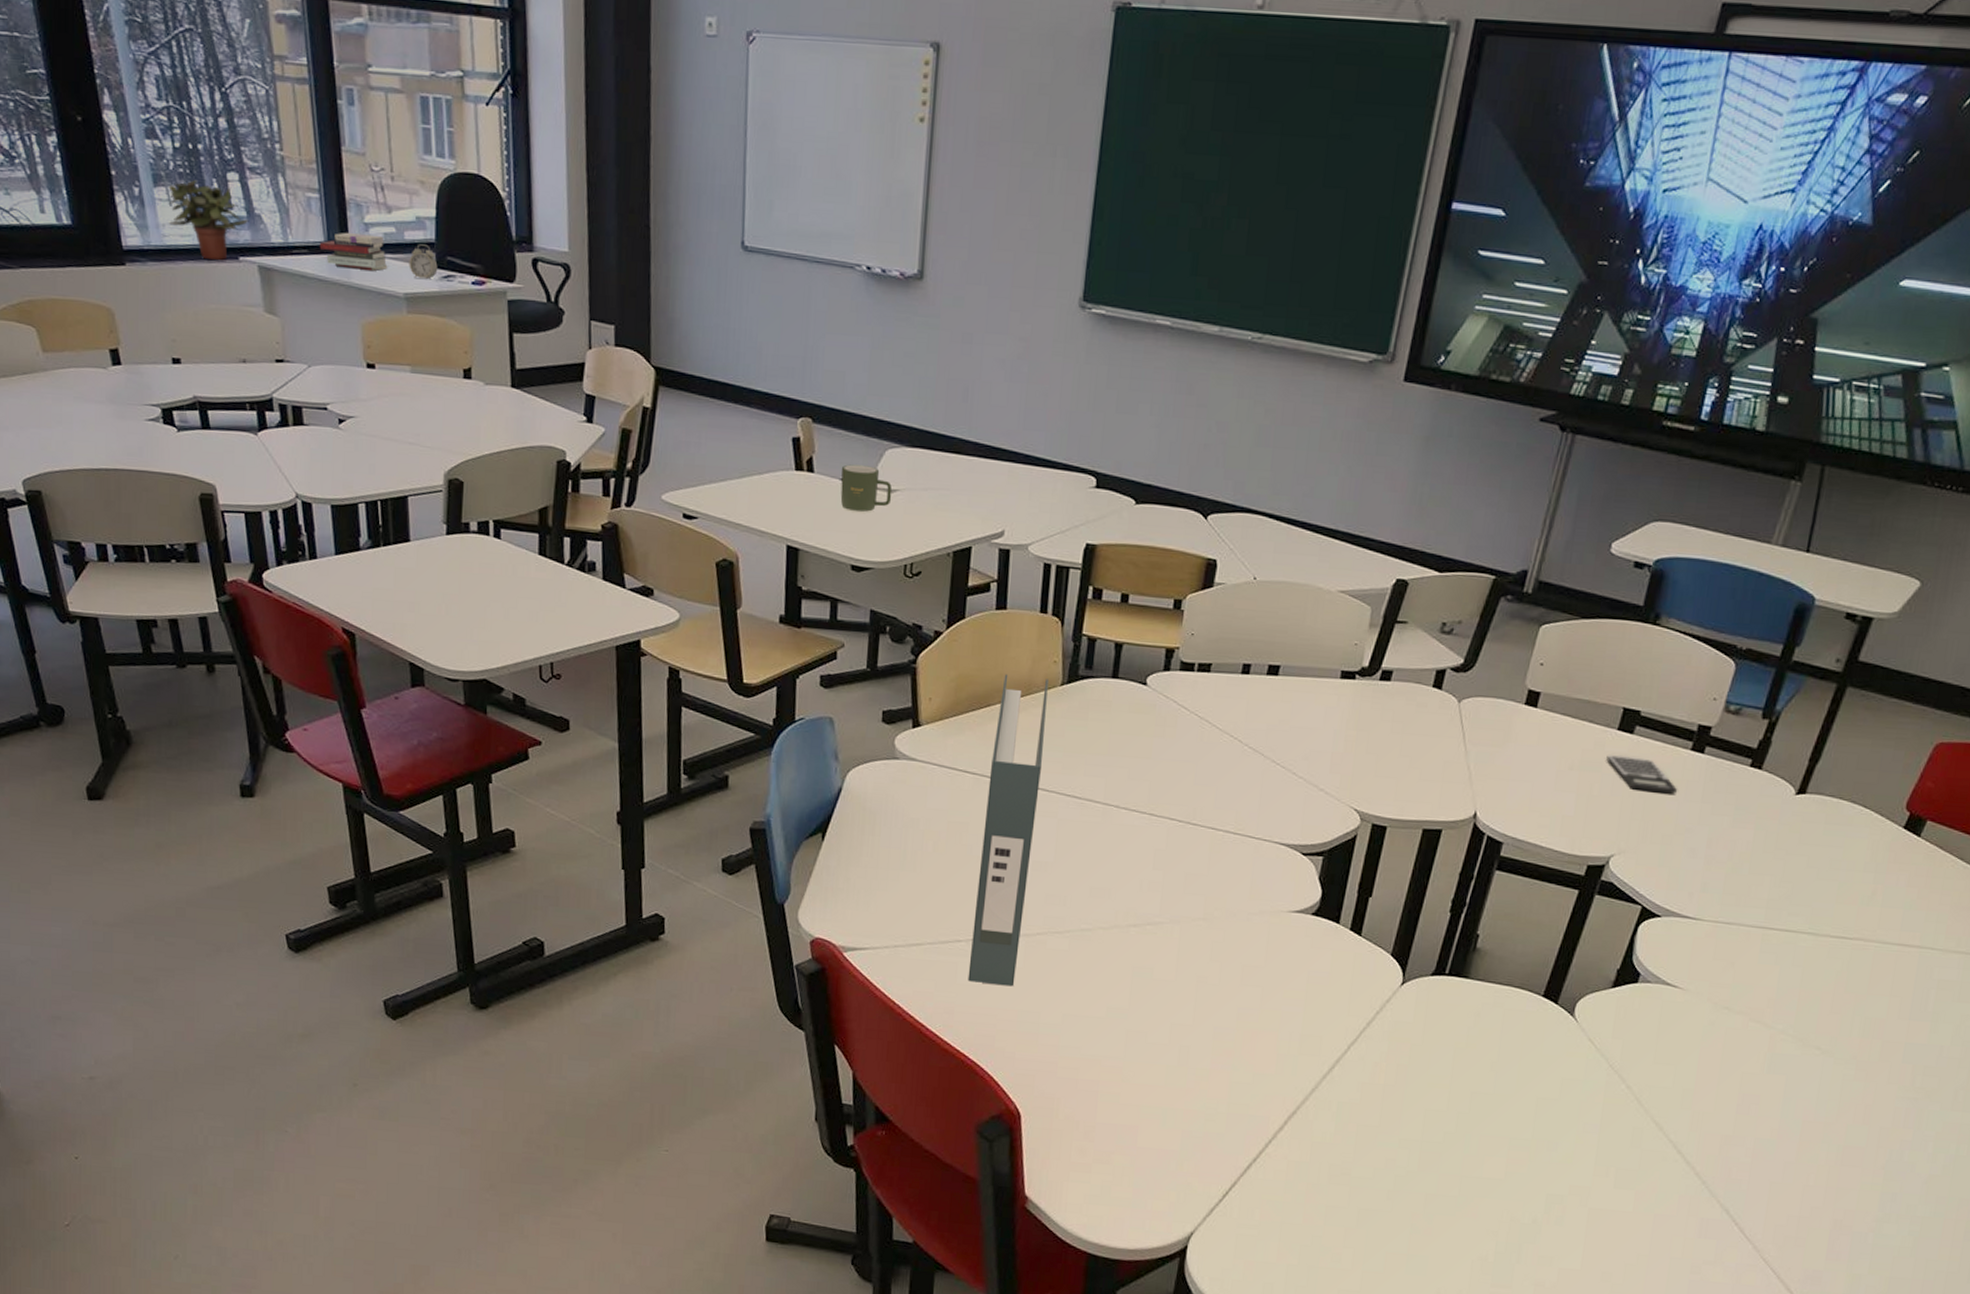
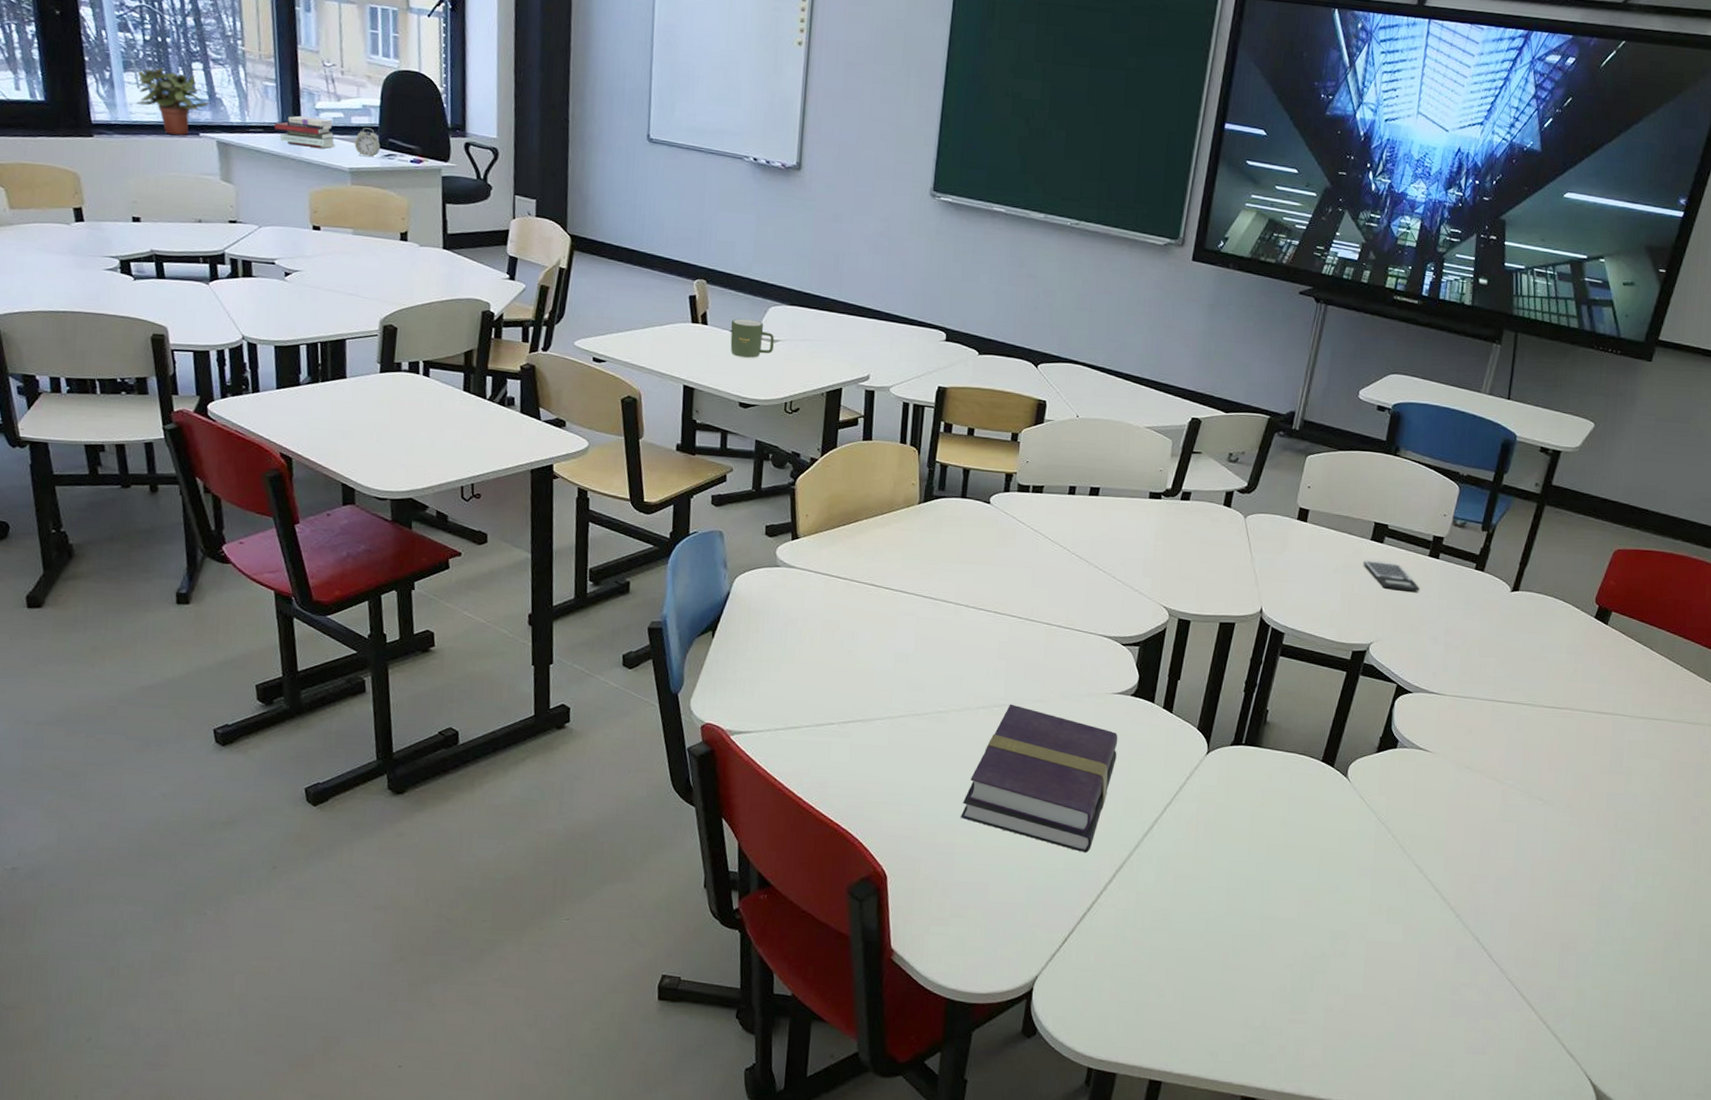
binder: present [968,674,1049,987] -> none [840,494,908,763]
book: none [1106,922,1295,1095] -> present [961,704,1118,852]

